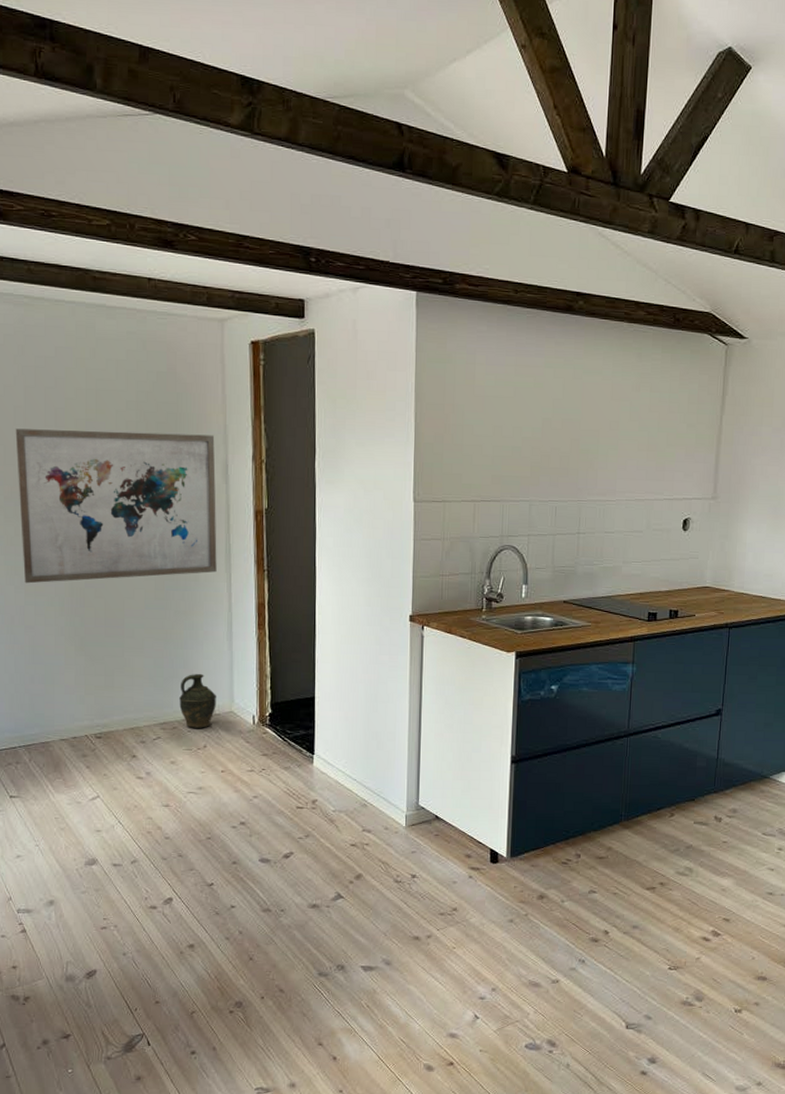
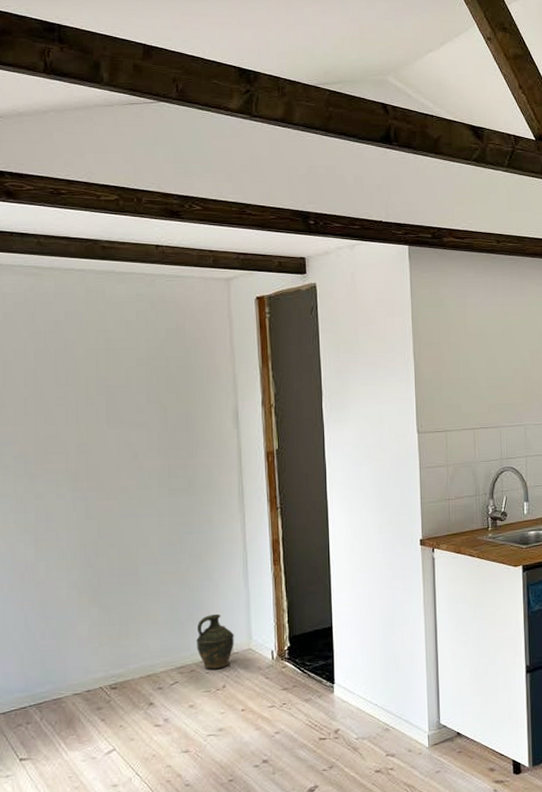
wall art: present [15,428,217,584] -> none [25,384,230,540]

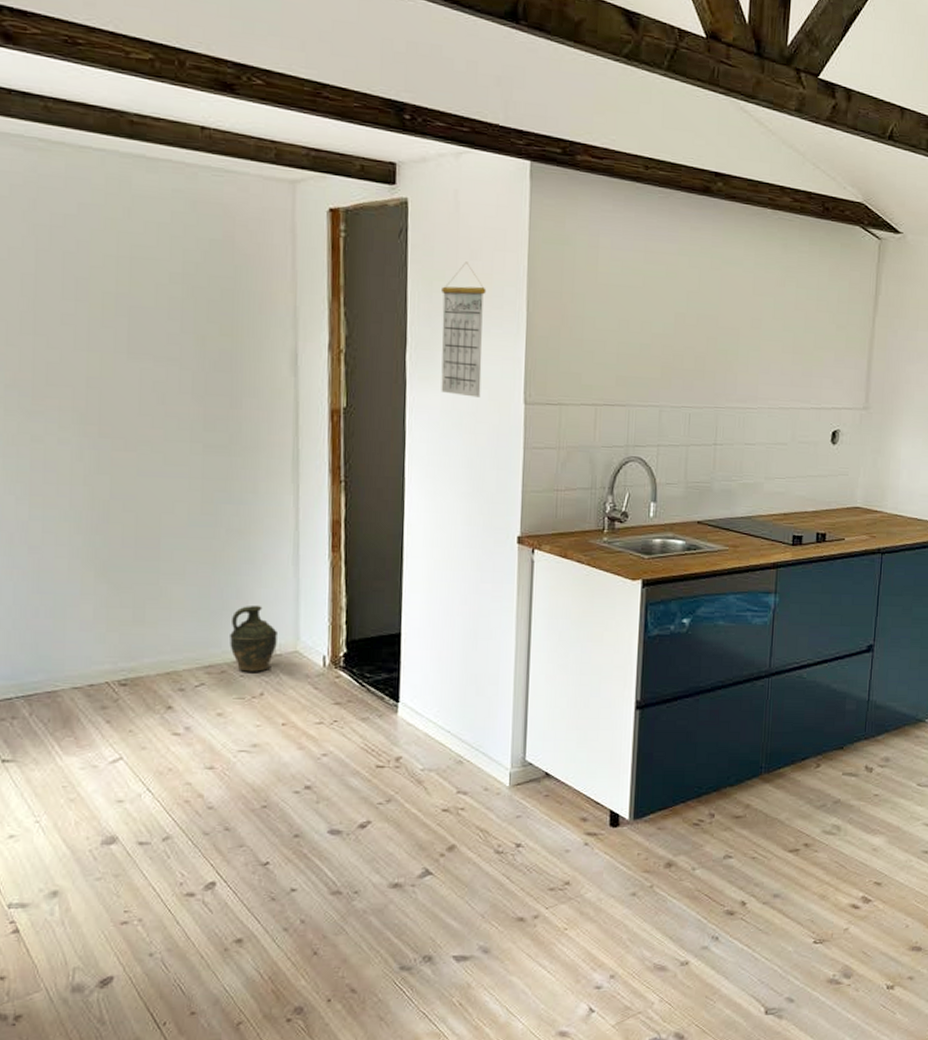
calendar: none [347,327,383,432] -> present [441,262,487,398]

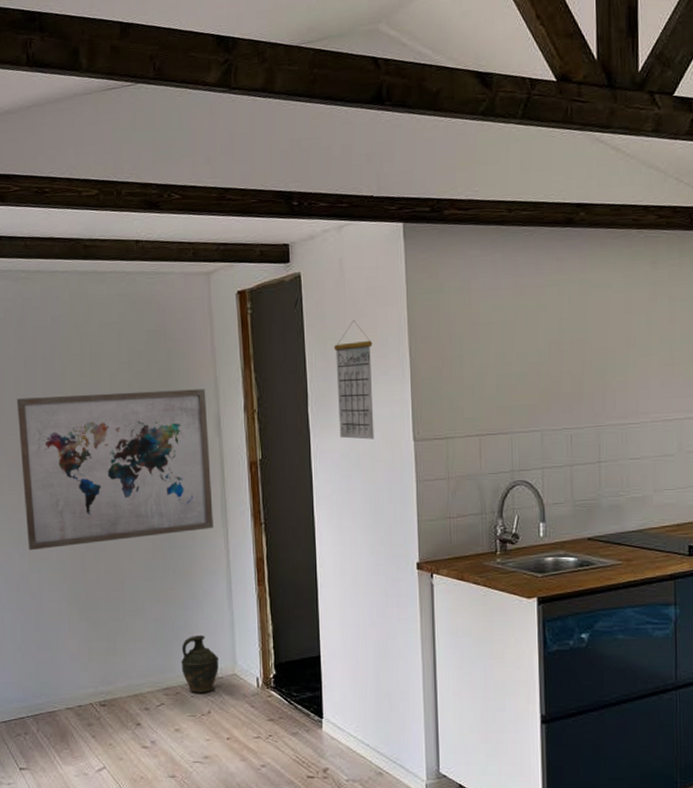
wall art: none [21,301,282,493] -> present [16,389,213,551]

